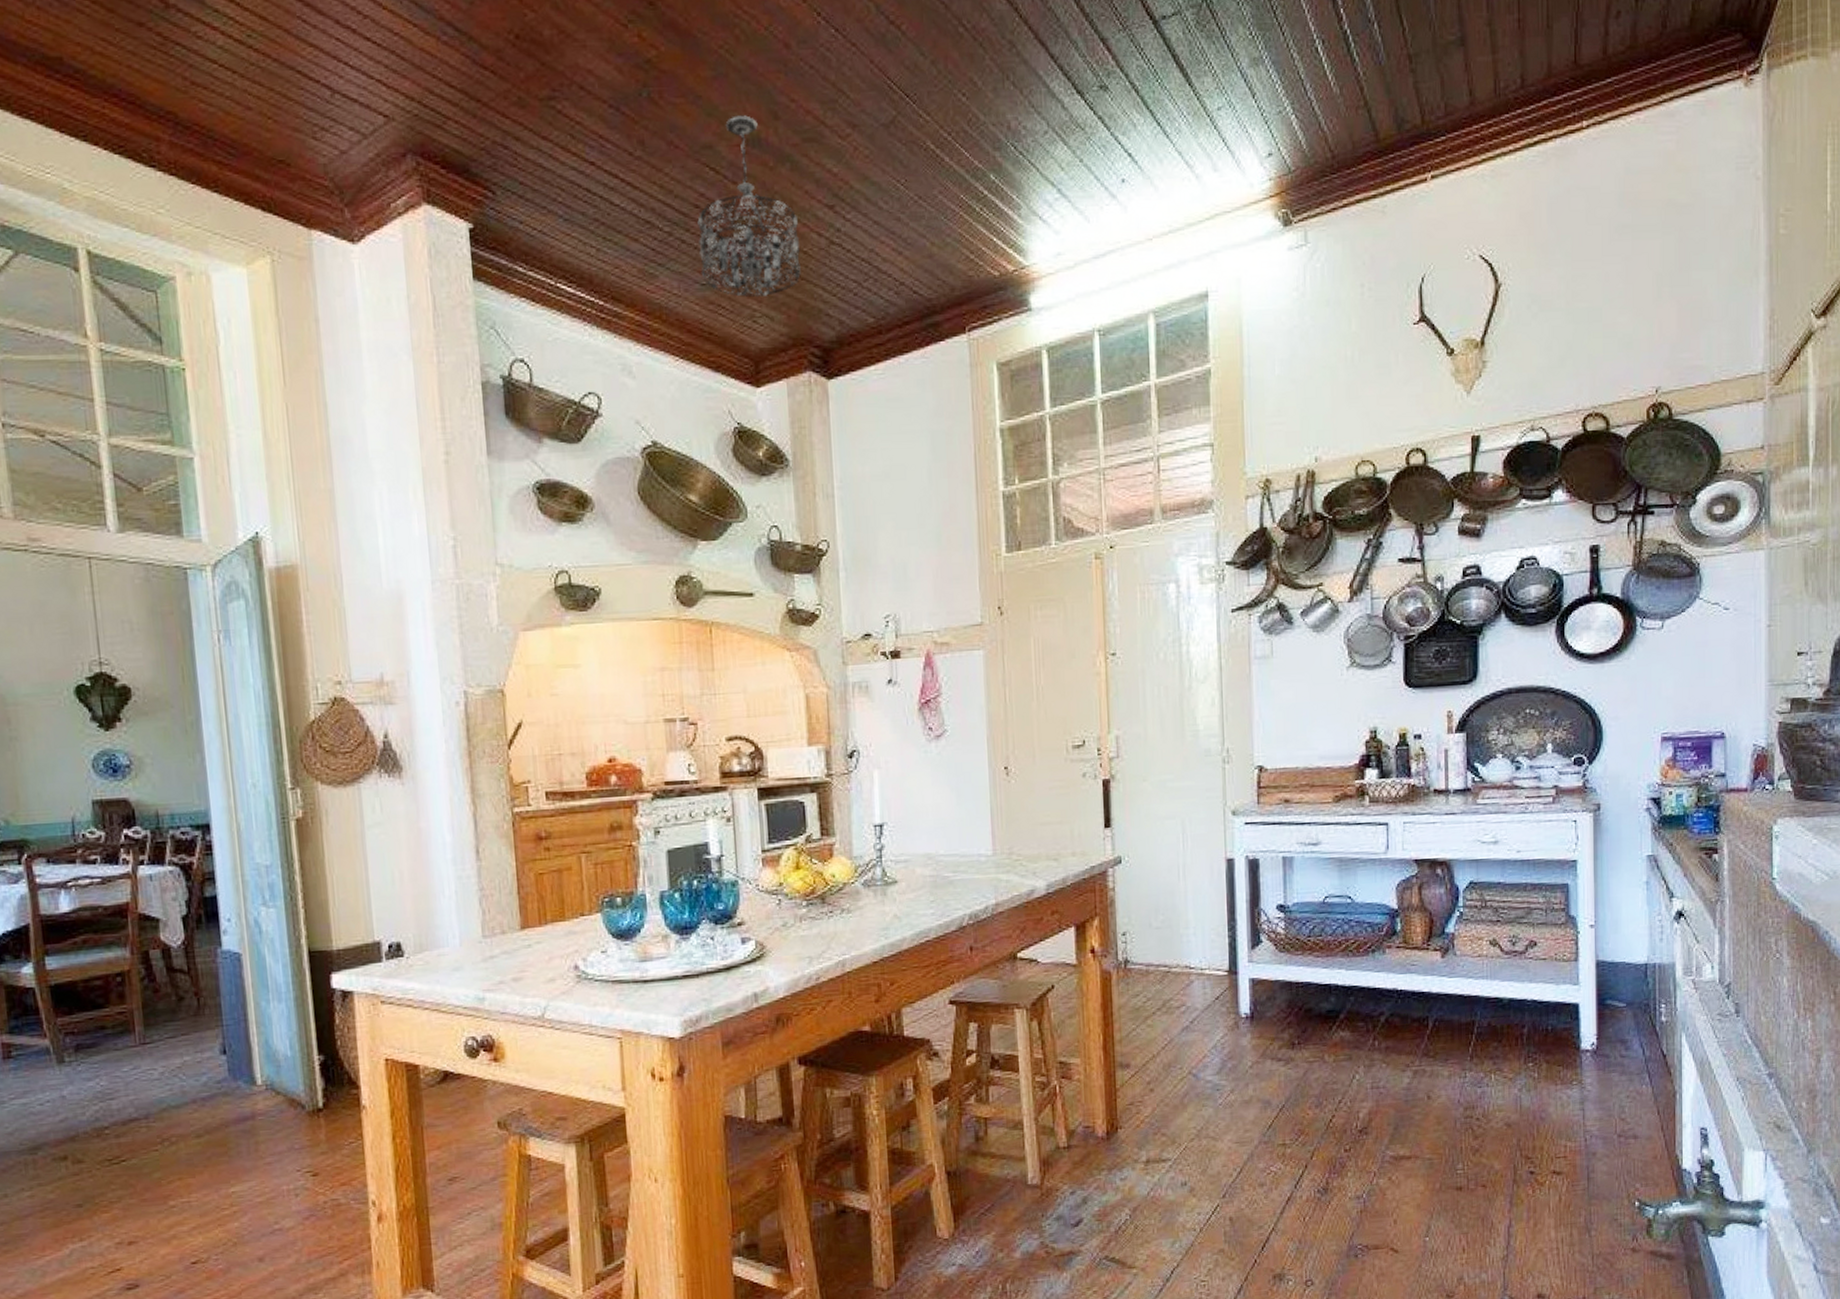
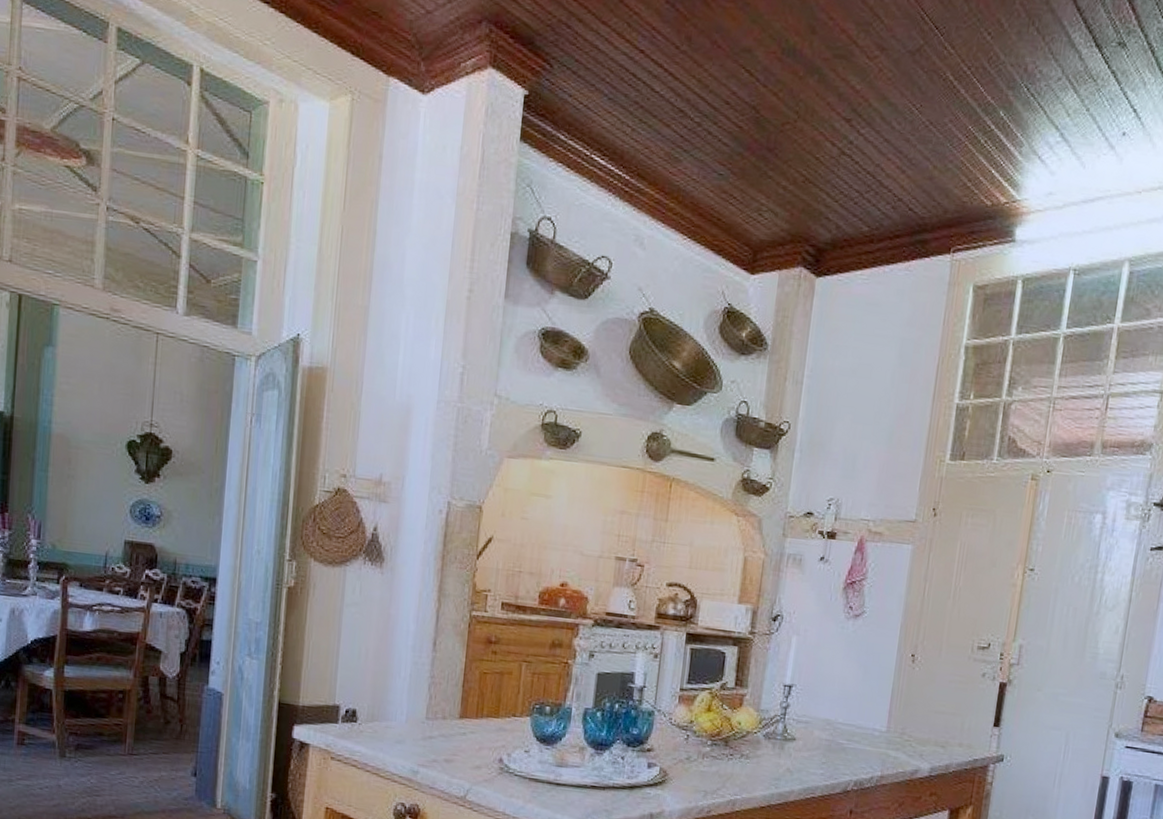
chandelier: present [697,115,801,297] -> none [720,25,816,193]

